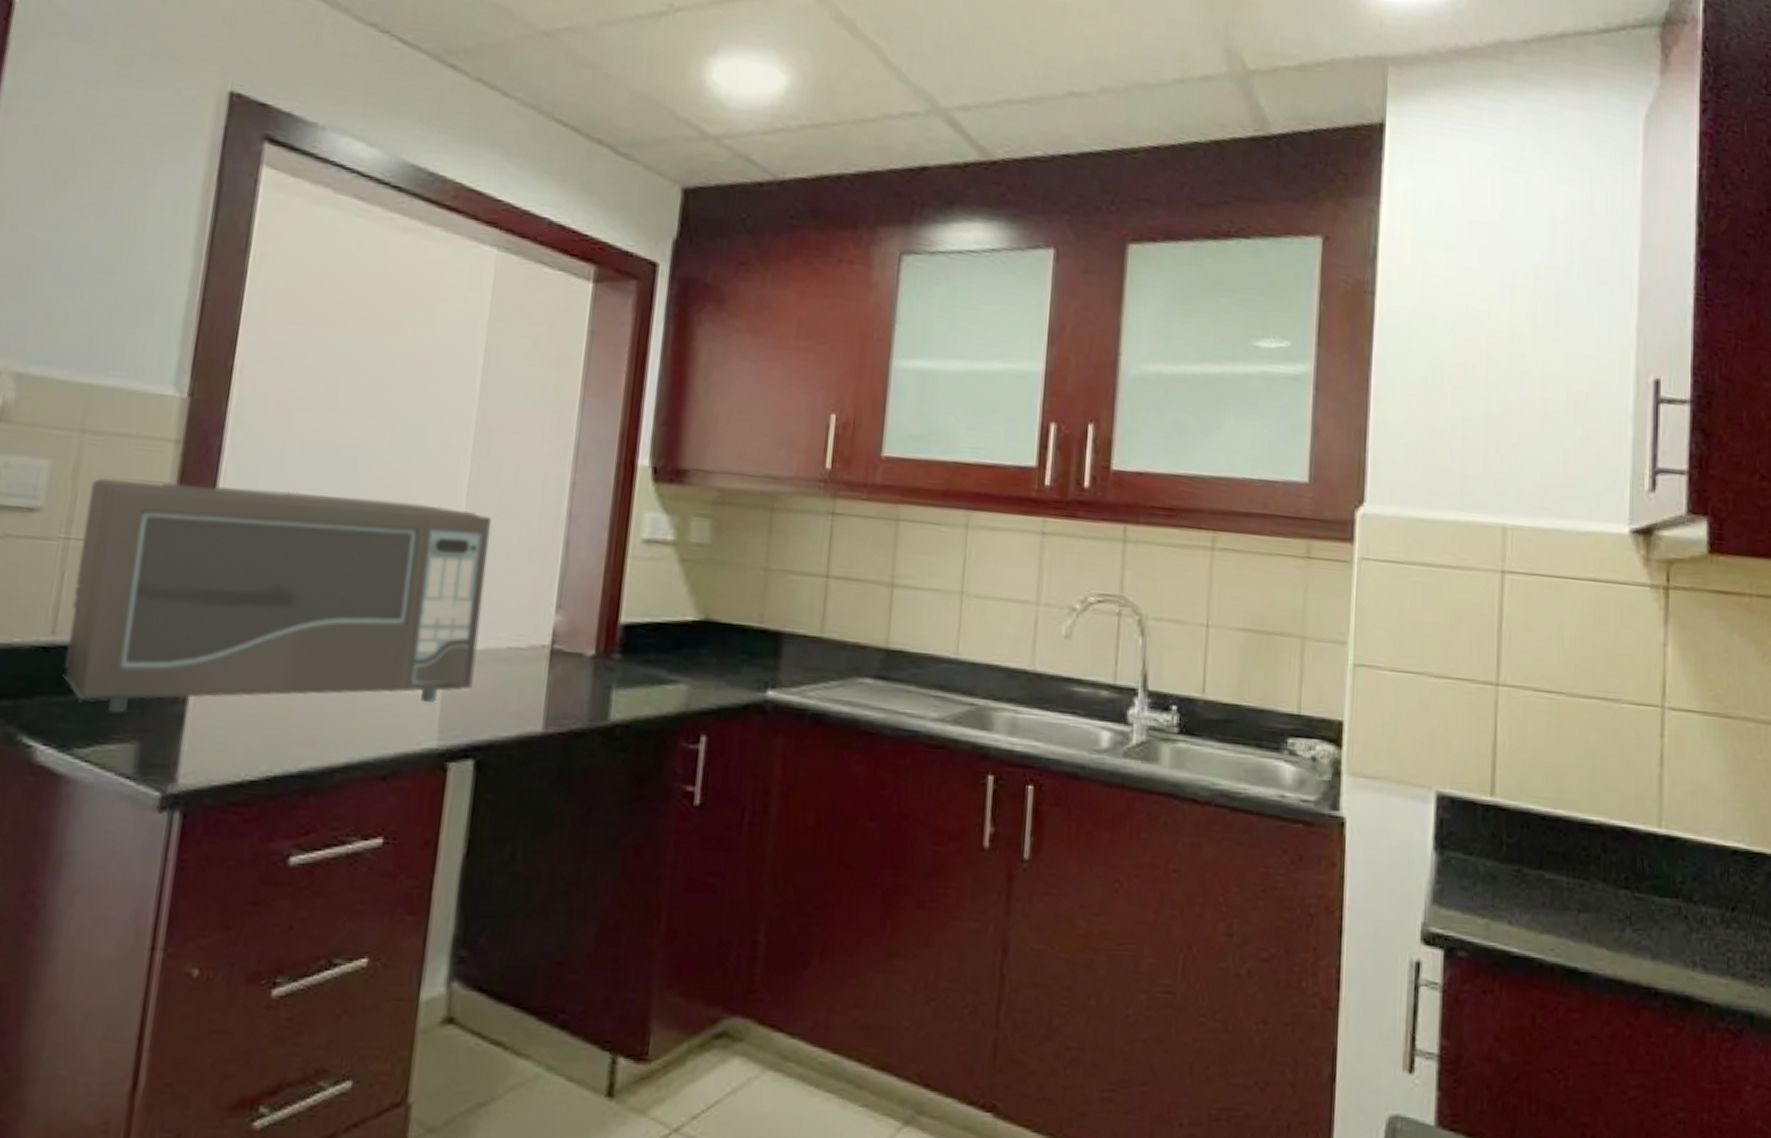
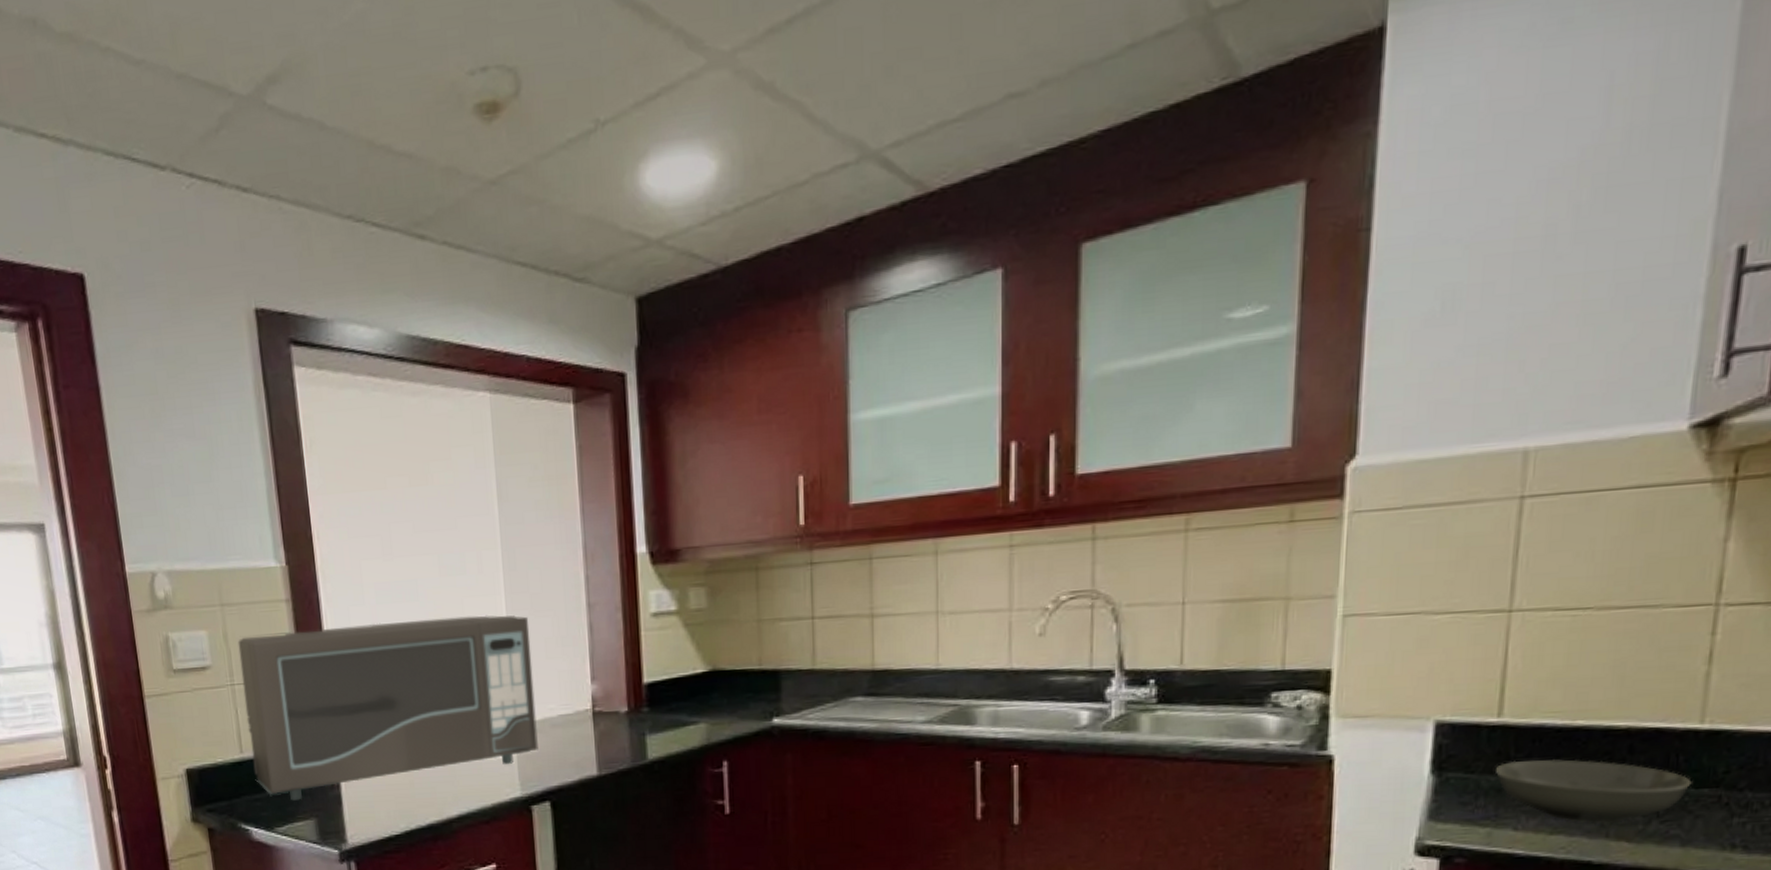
bowl: none [1490,845,1656,927] -> present [1494,759,1692,824]

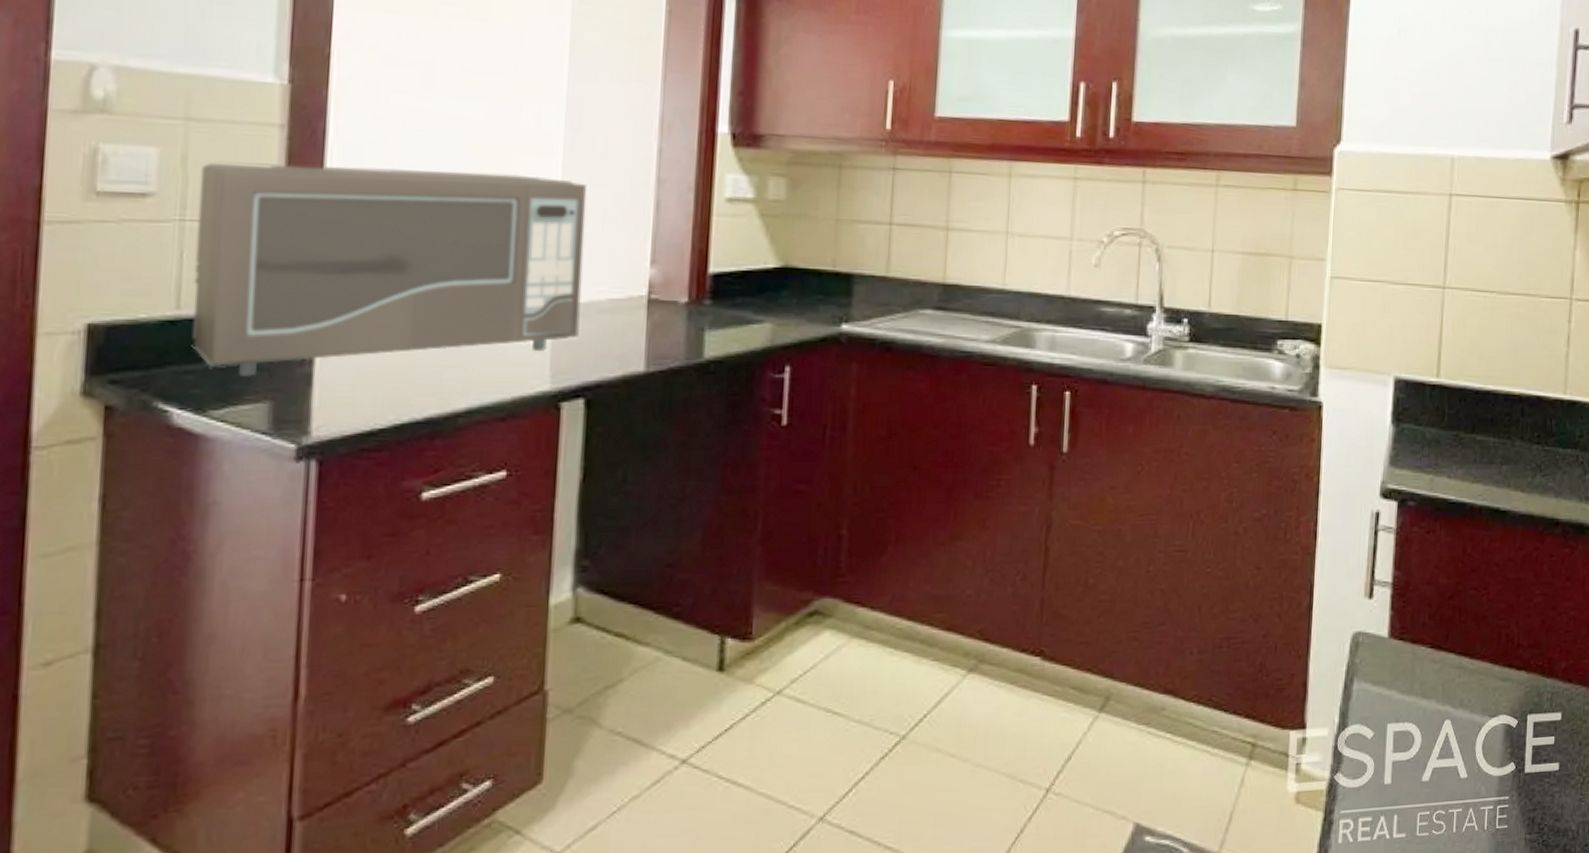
bowl: present [1494,759,1692,824] -> none [1435,416,1560,476]

